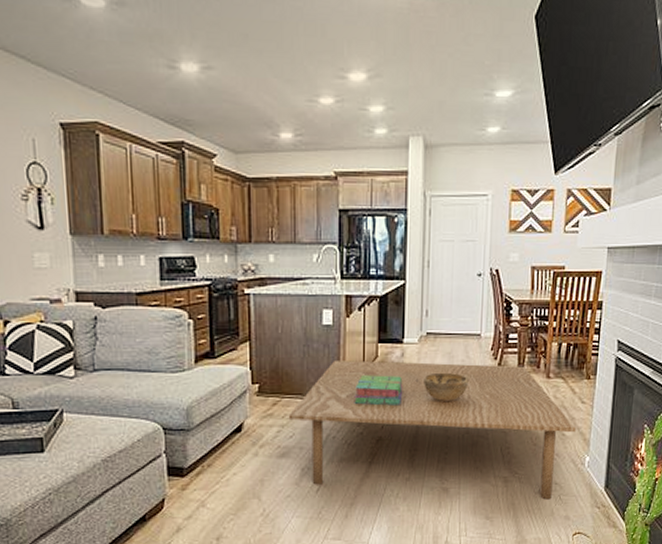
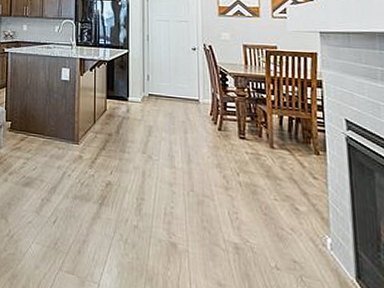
coffee table: present [288,360,576,500] -> none [32,110,311,279]
stack of books: present [354,375,403,406] -> none [86,125,129,155]
decorative bowl: present [424,372,469,401] -> none [148,130,190,158]

